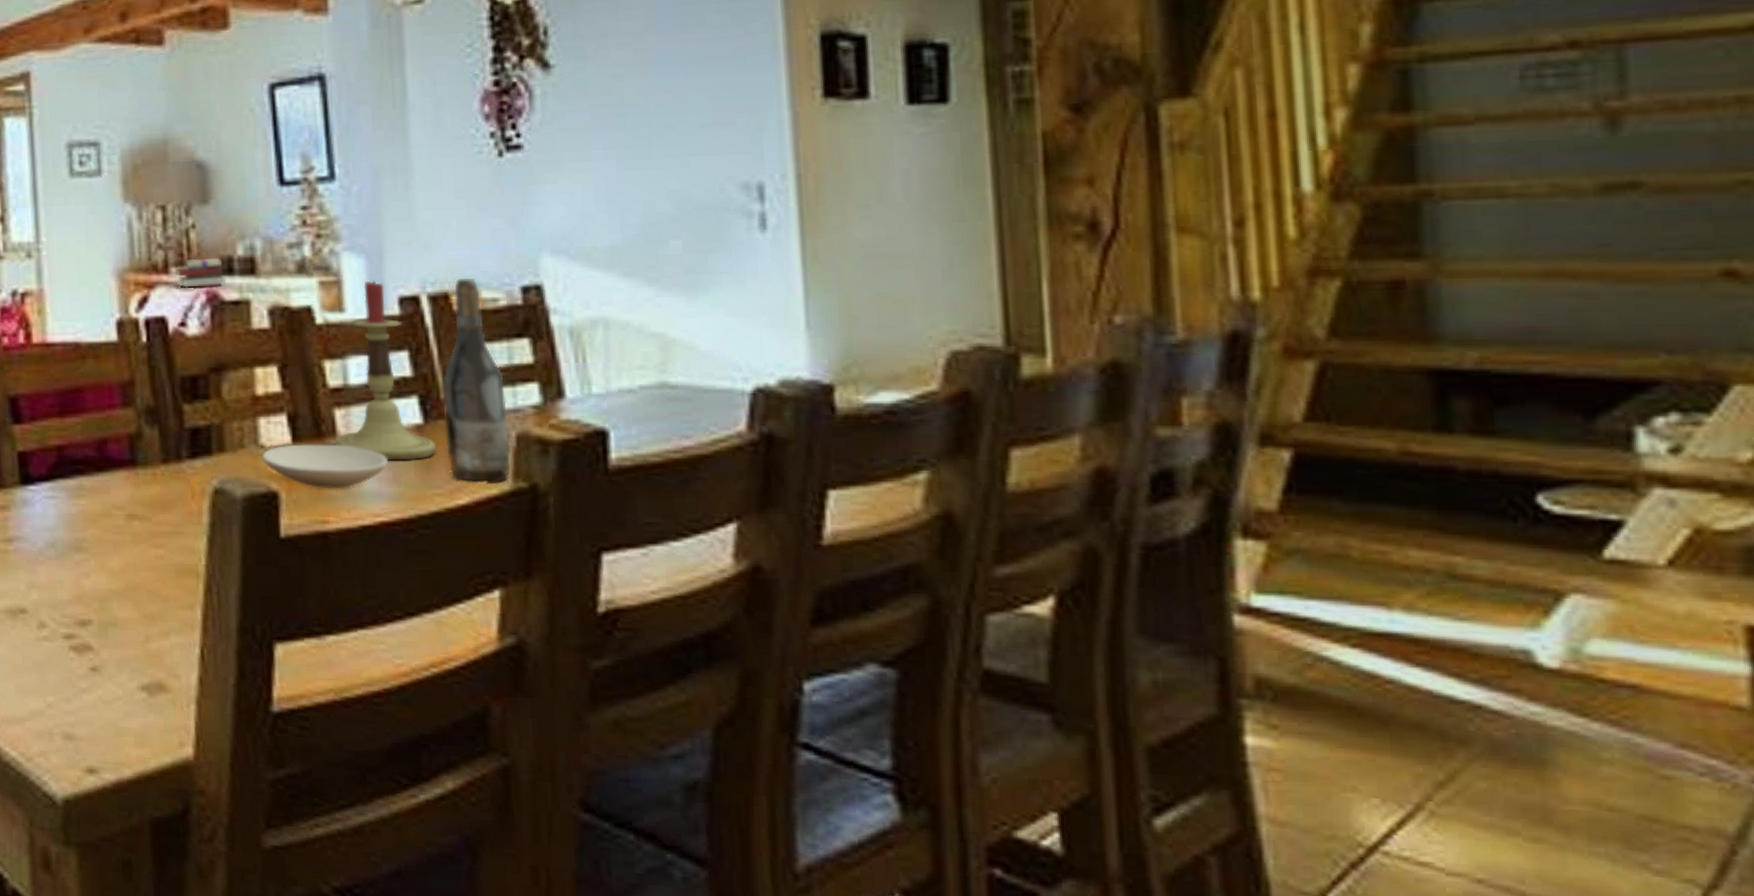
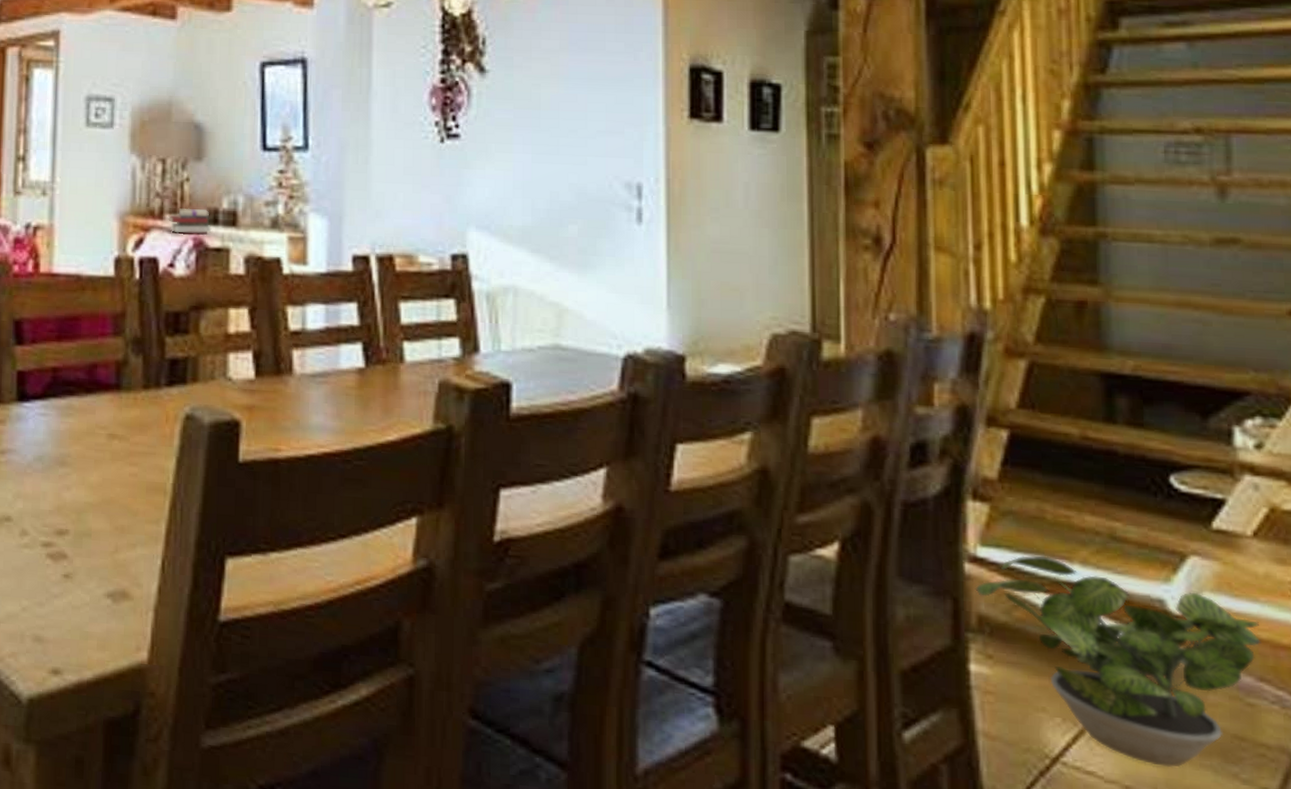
bowl: present [262,444,388,490] -> none [229,378,333,421]
candlestick: present [334,280,437,461] -> none [290,239,374,400]
wine bottle: present [442,277,511,483] -> none [381,243,434,424]
potted plant: none [1249,602,1682,857] -> present [975,555,1261,768]

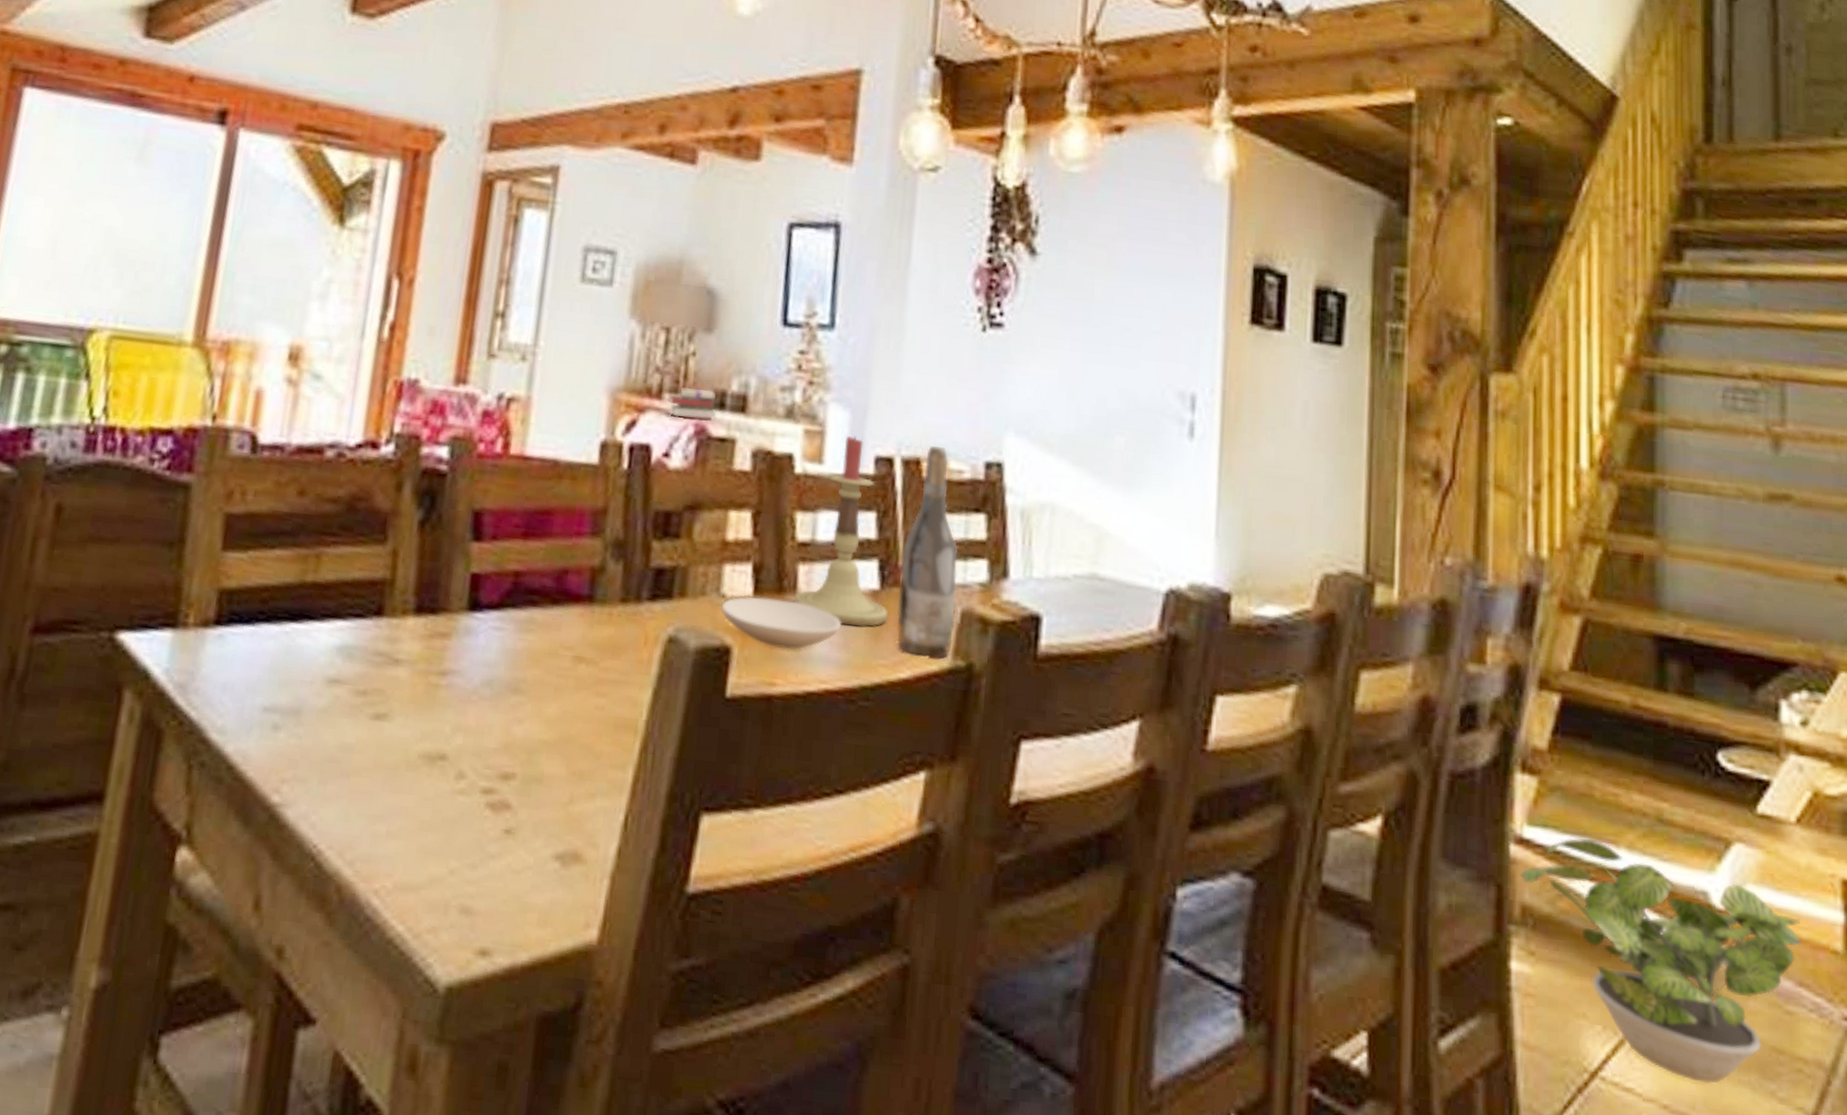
bowl: none [229,378,333,421] -> present [721,596,841,650]
candlestick: none [290,239,374,400] -> present [793,436,888,628]
wine bottle: none [381,243,434,424] -> present [896,445,958,659]

